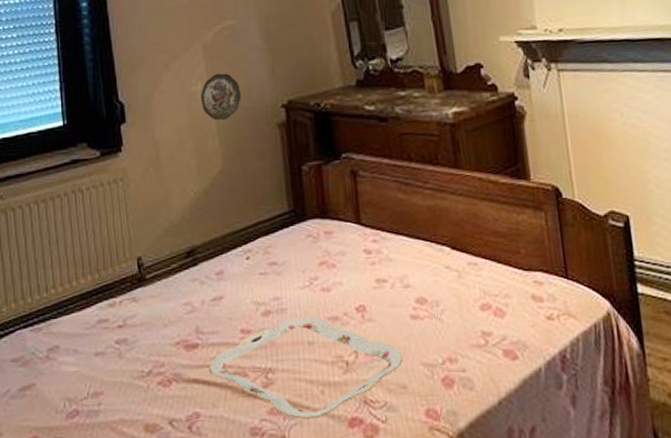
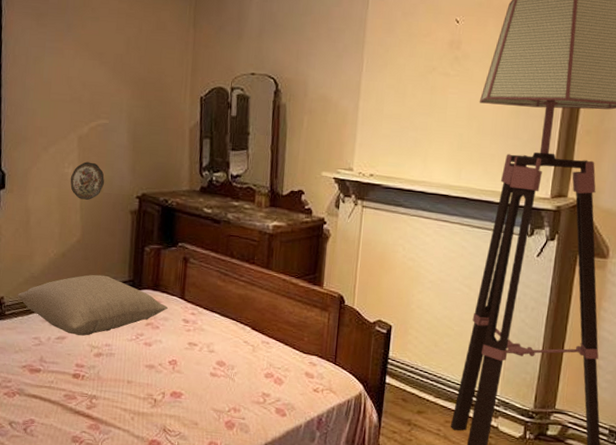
pillow: none [157,209,344,292] -> present [17,274,169,336]
serving tray: present [210,316,402,419] -> none [47,361,198,437]

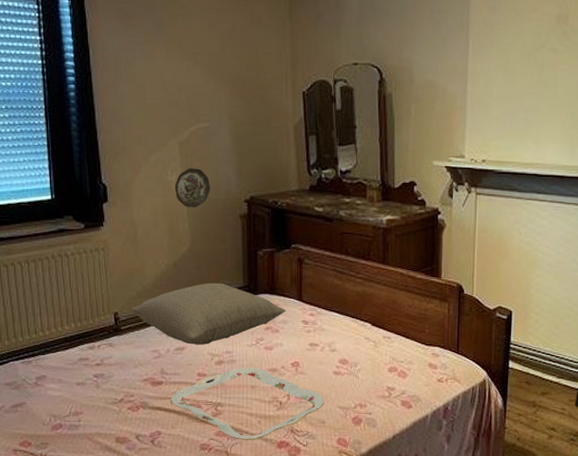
serving tray: none [47,361,198,437] -> present [171,367,324,440]

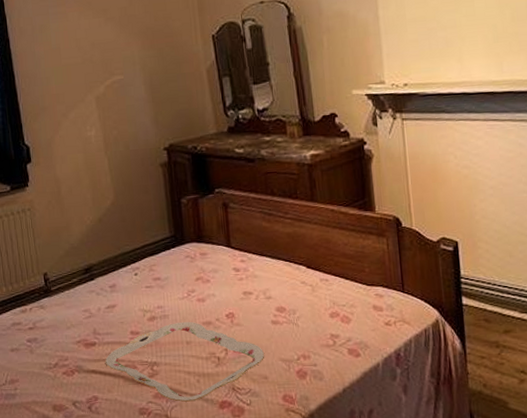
pillow: present [131,282,287,345] -> none [60,234,216,302]
decorative plate: present [174,168,210,207] -> none [94,121,129,161]

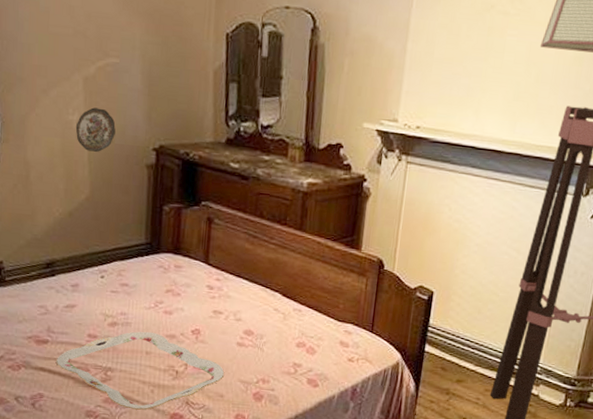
decorative plate: none [94,121,129,161] -> present [75,107,116,152]

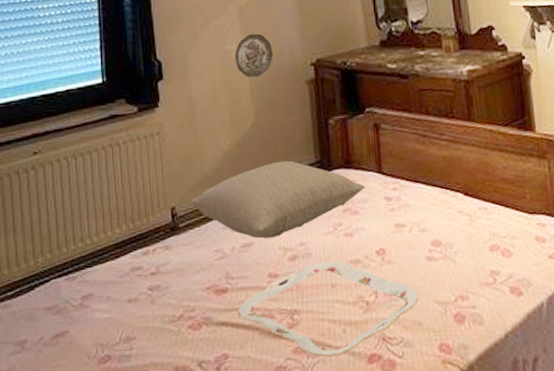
pillow: none [18,236,191,304] -> present [190,160,366,239]

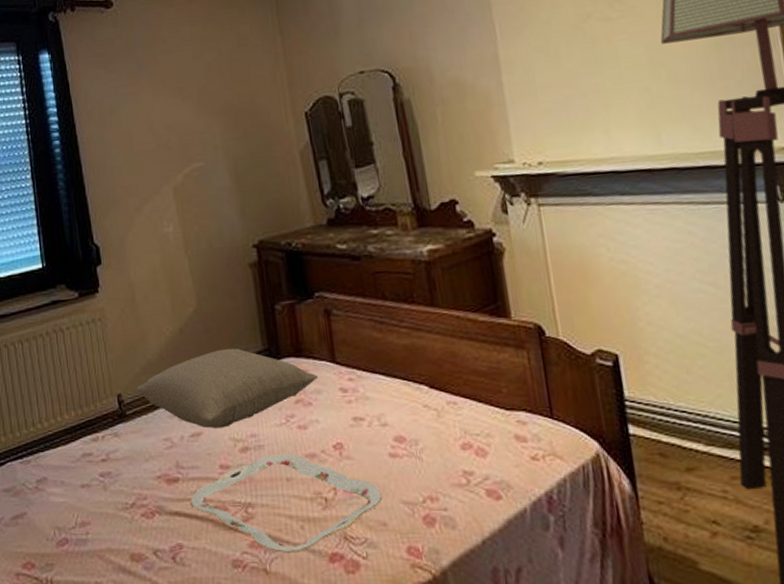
decorative plate: present [234,33,273,77] -> none [172,214,213,261]

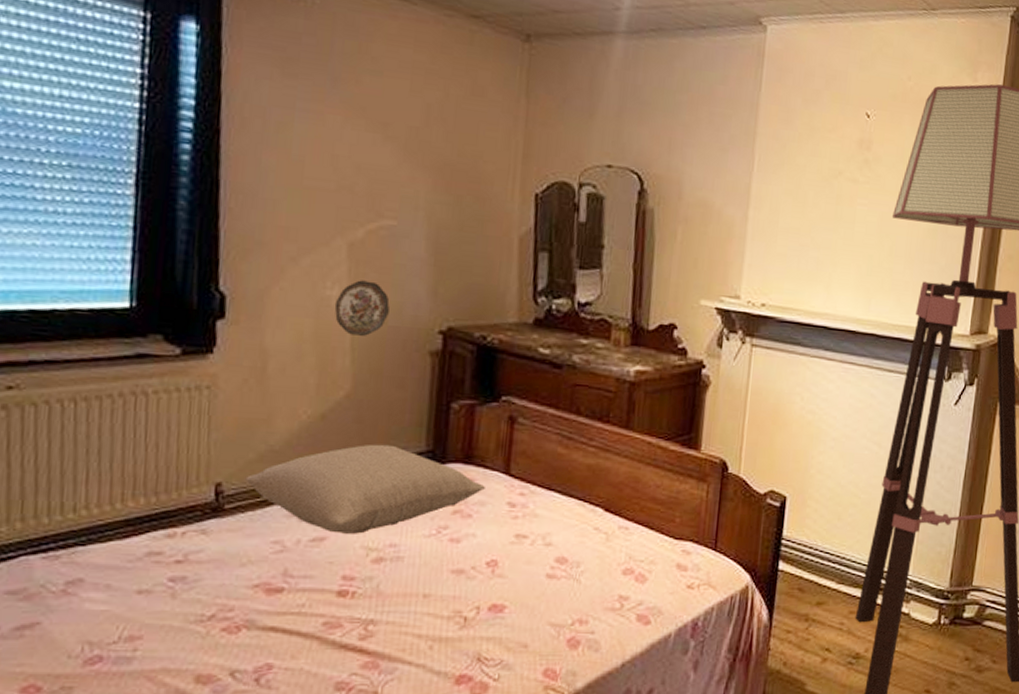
decorative plate: none [172,214,213,261] -> present [334,280,390,336]
serving tray: present [191,453,382,553] -> none [295,567,529,674]

